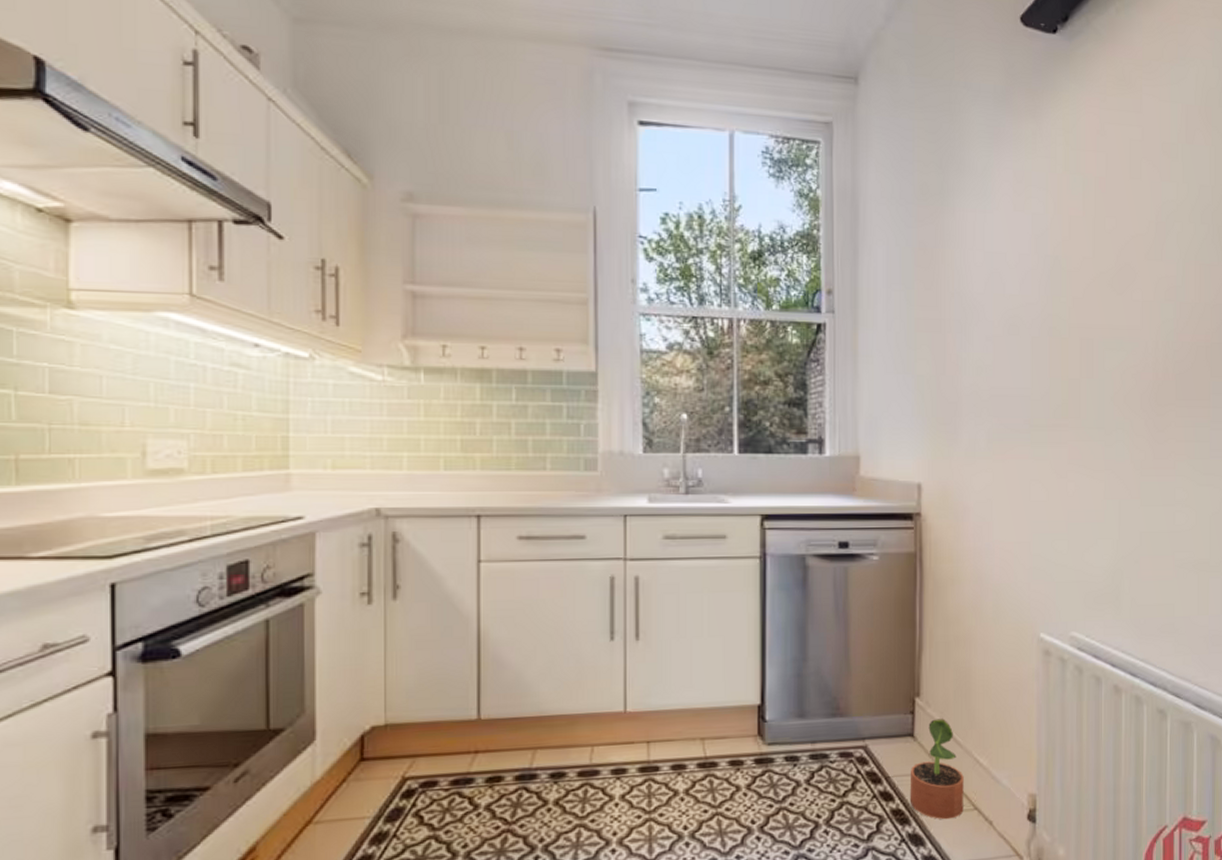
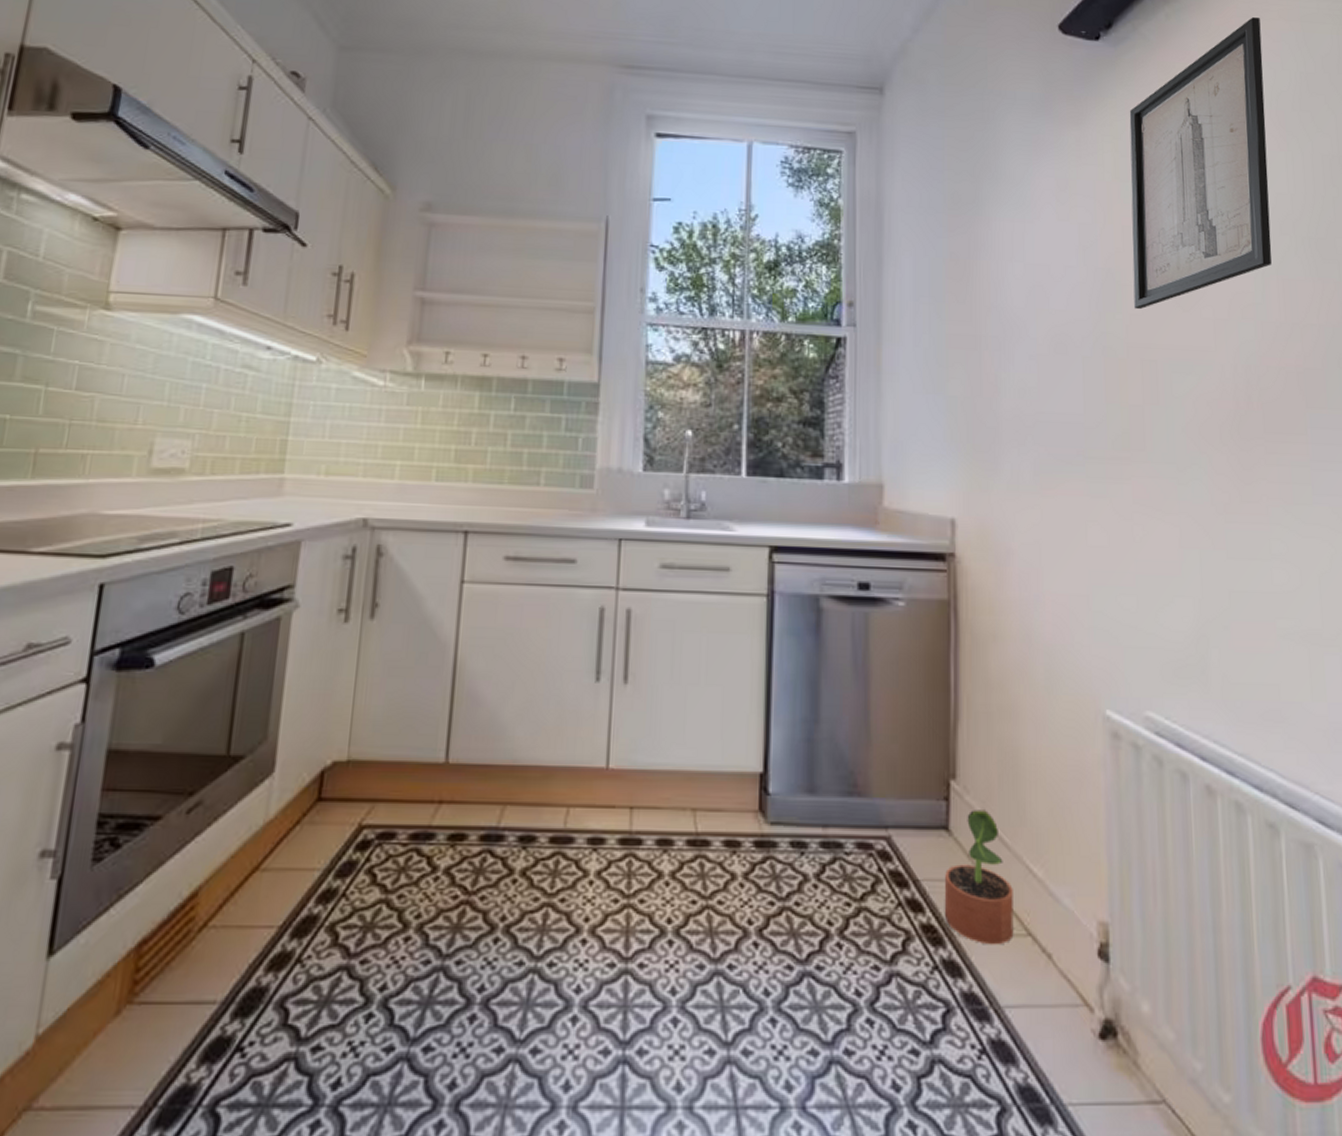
wall art: none [1077,14,1197,294] -> present [1129,17,1272,310]

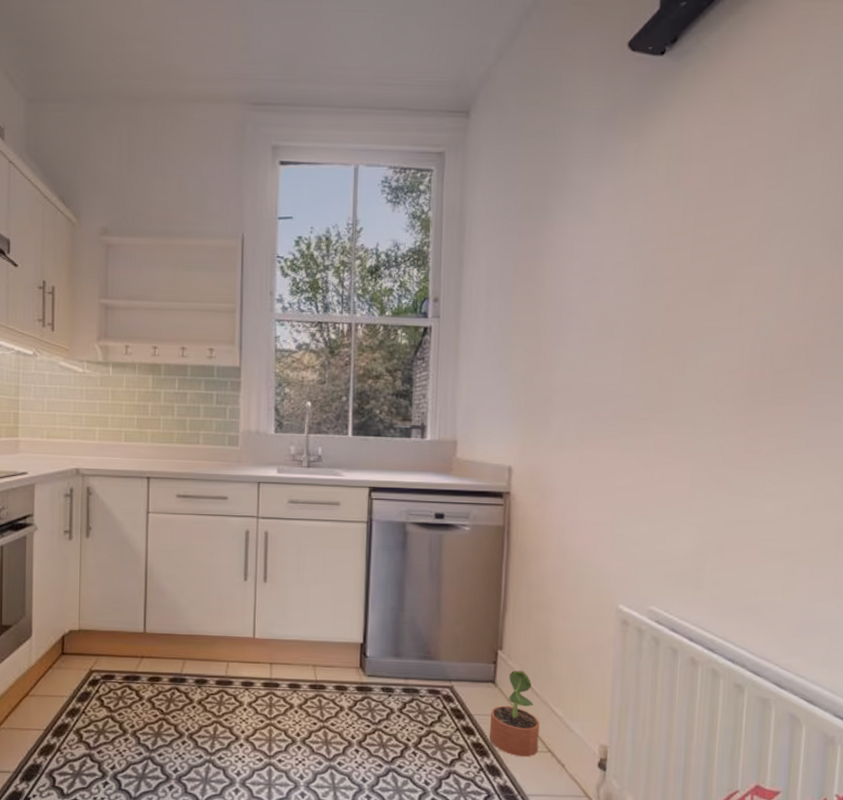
wall art: present [1129,17,1272,310] -> none [672,23,818,298]

